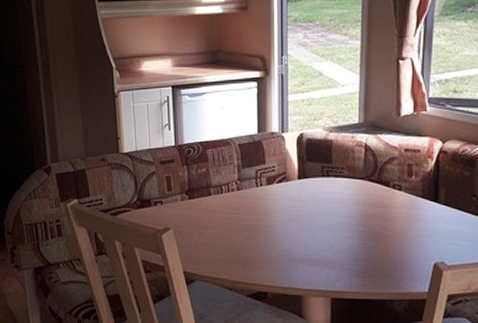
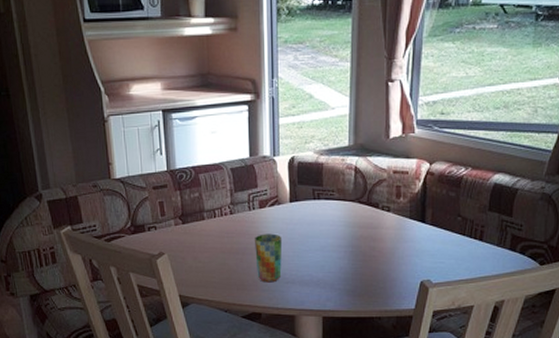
cup: none [261,210,290,261] -> present [254,233,283,283]

